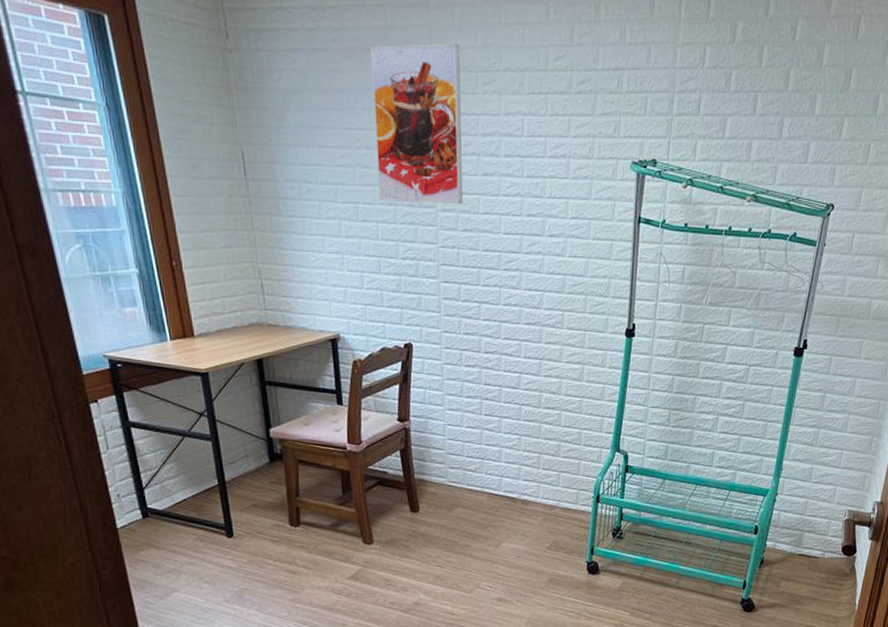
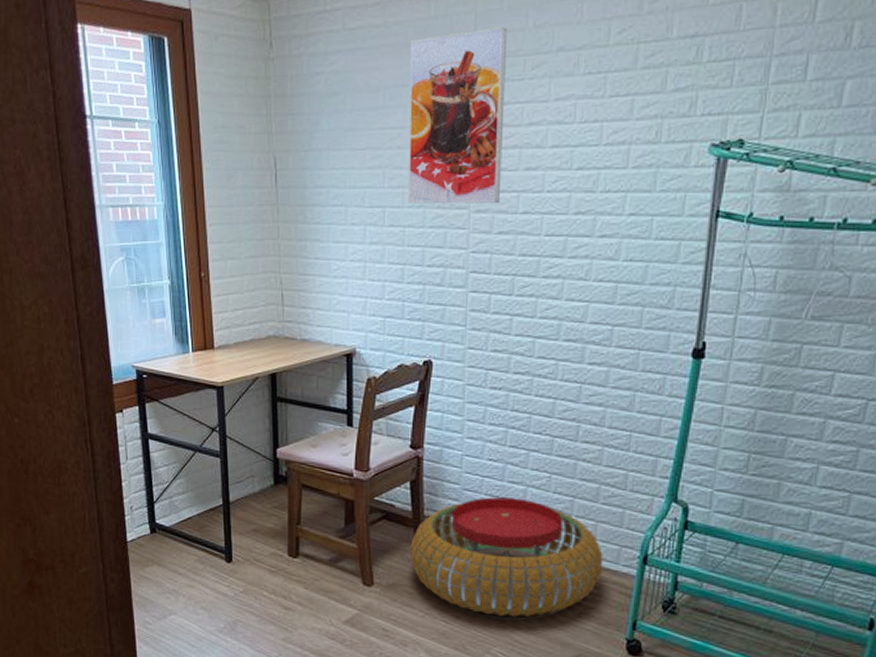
pouf: none [404,458,566,557] -> present [410,497,603,617]

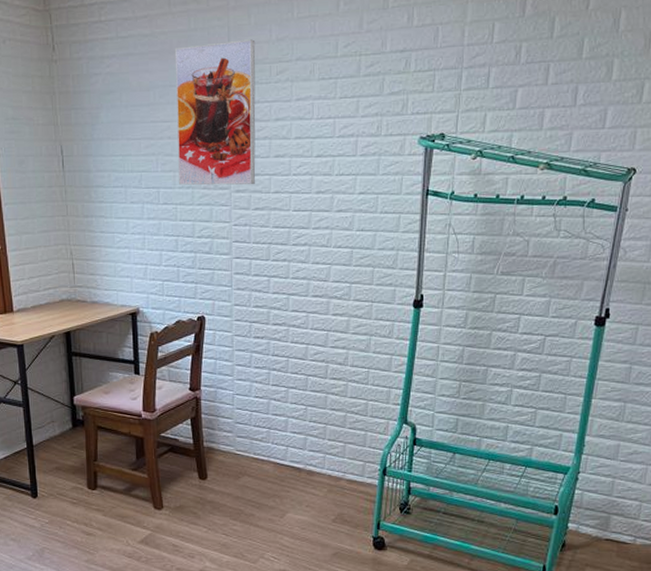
pouf: present [410,497,603,617] -> none [193,428,352,526]

